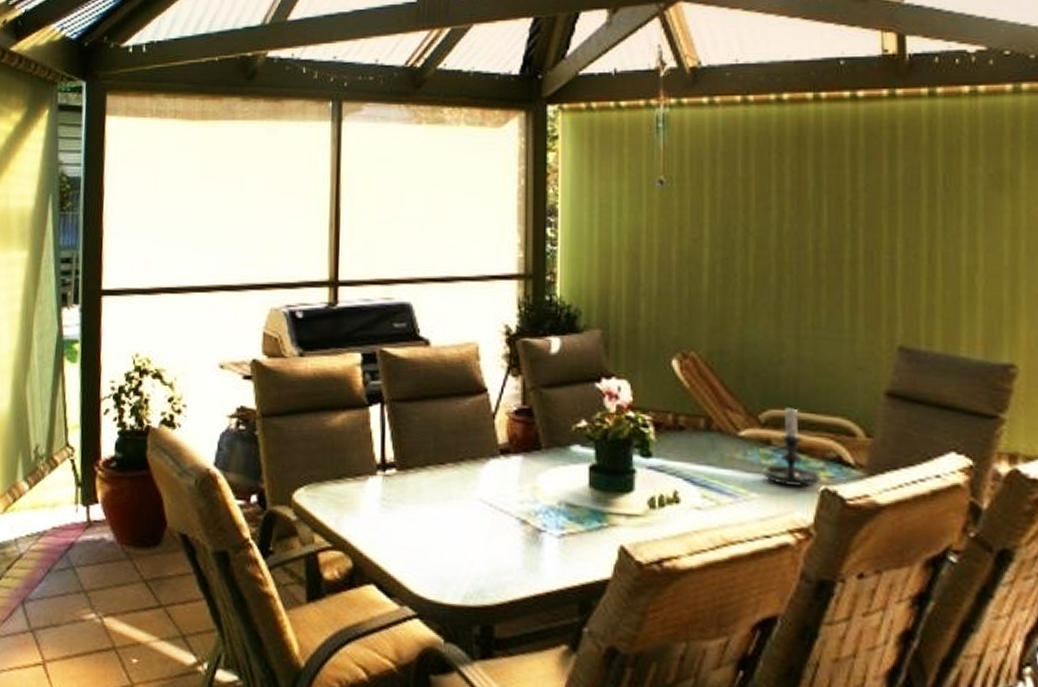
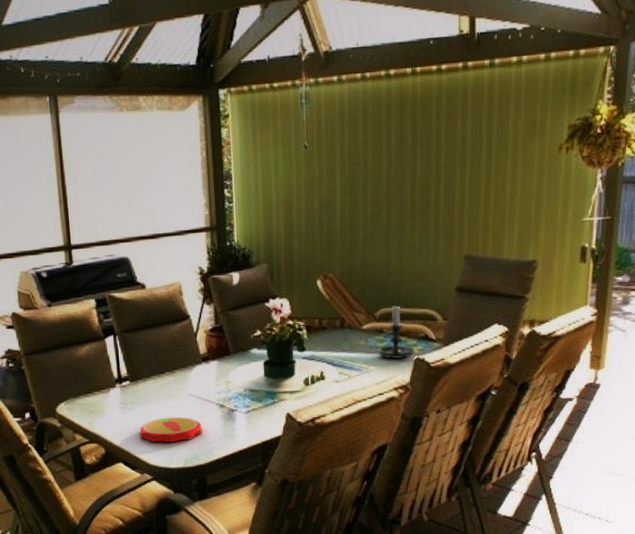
plate: none [403,527,493,566] -> present [140,416,202,443]

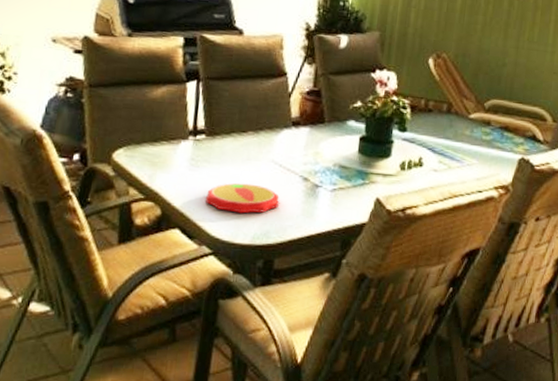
candle holder: present [377,304,415,359] -> none [481,97,521,156]

